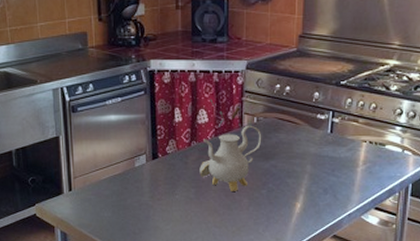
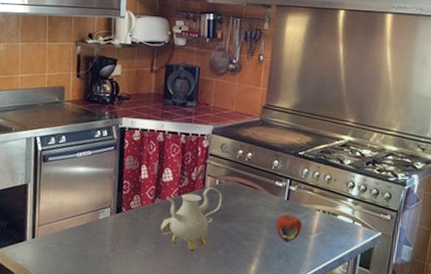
apple: none [320,147,348,176] -> present [276,214,303,242]

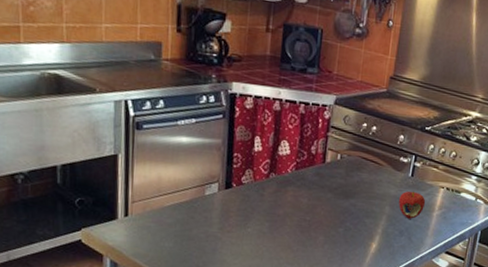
teapot: present [160,159,223,250] -> none [275,130,344,228]

